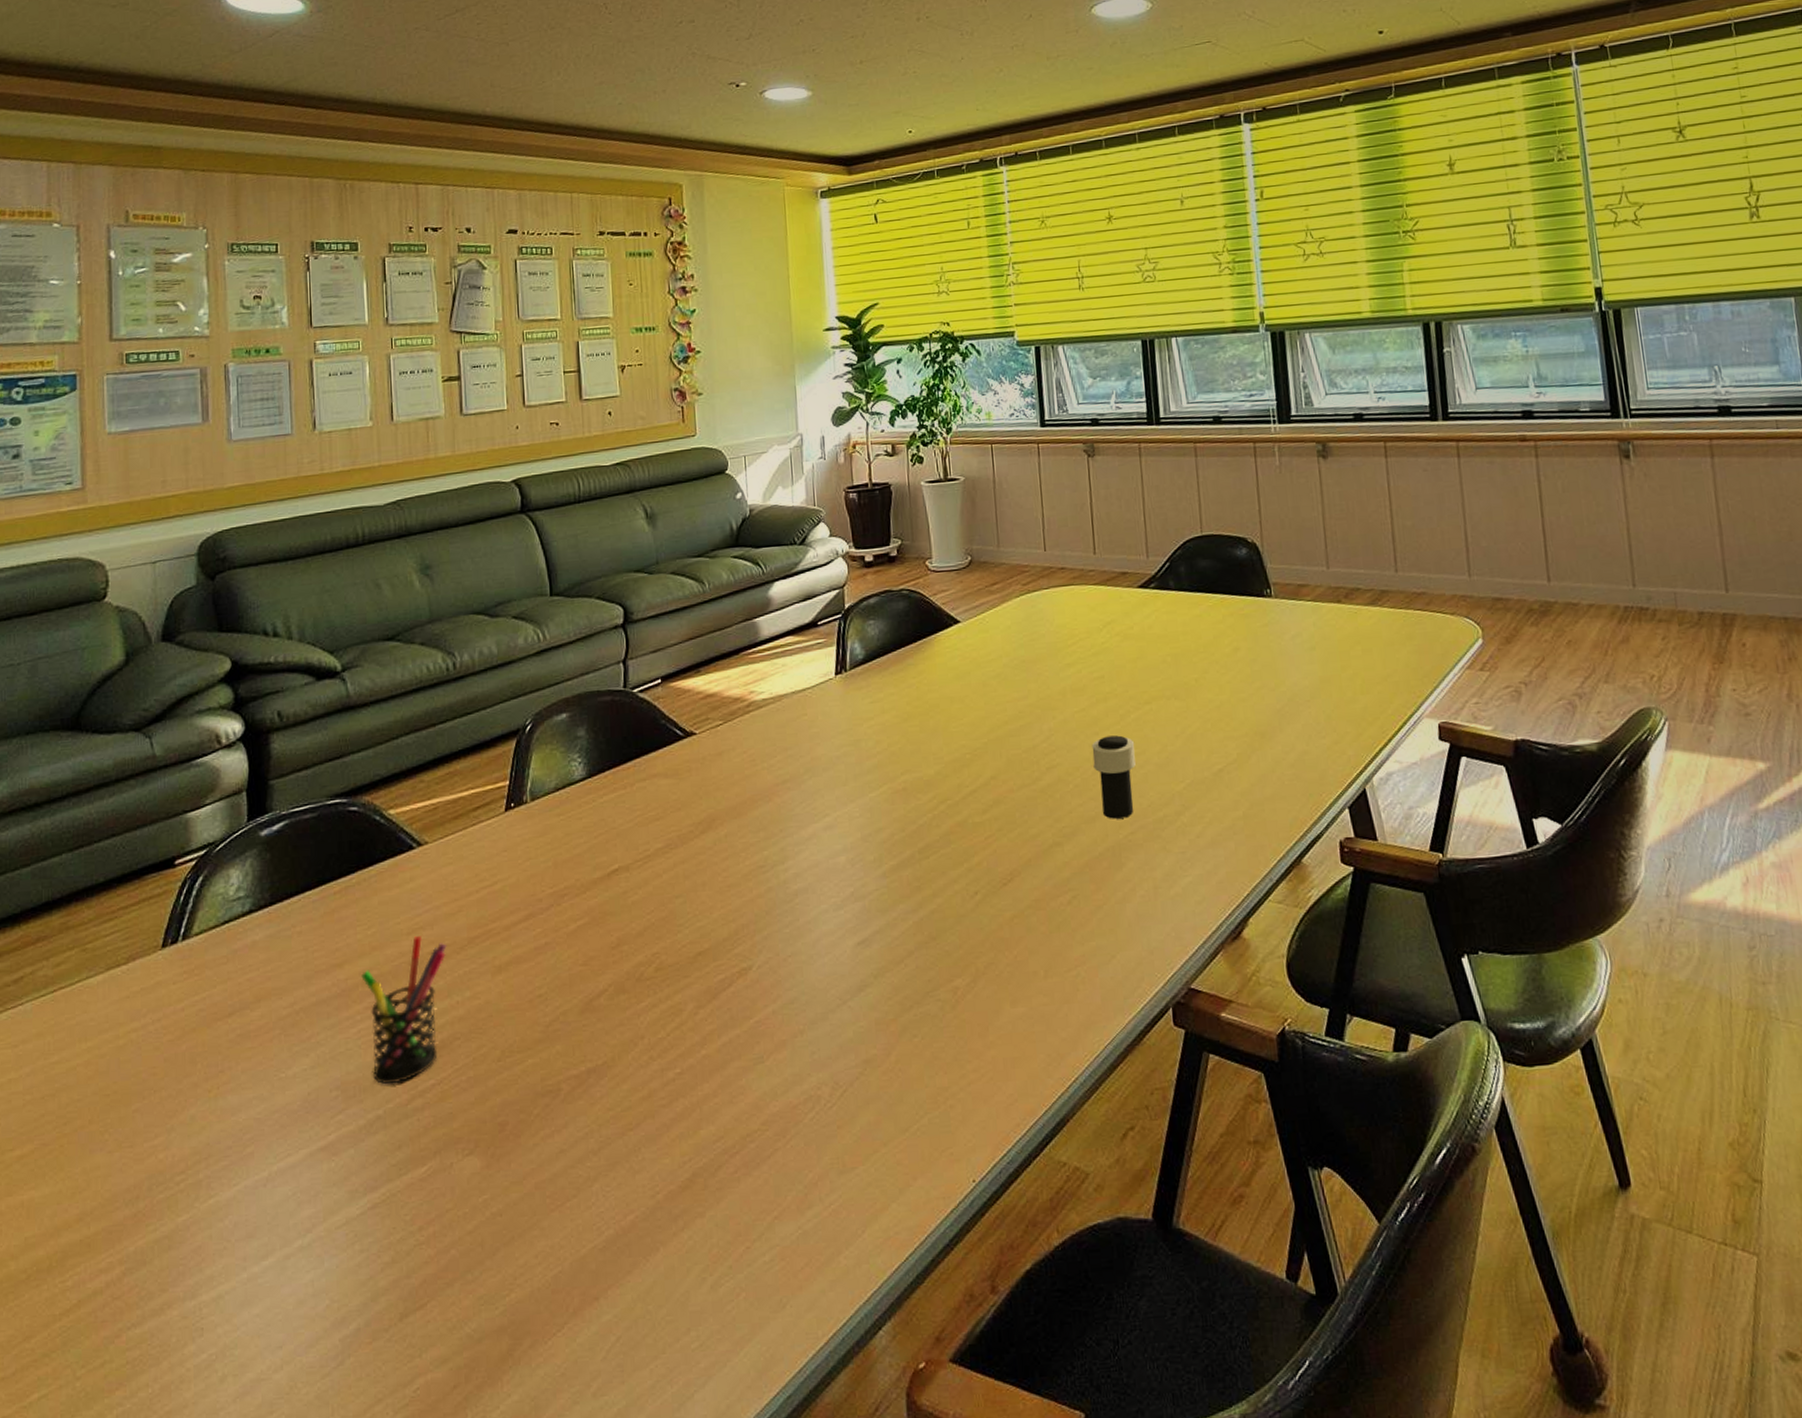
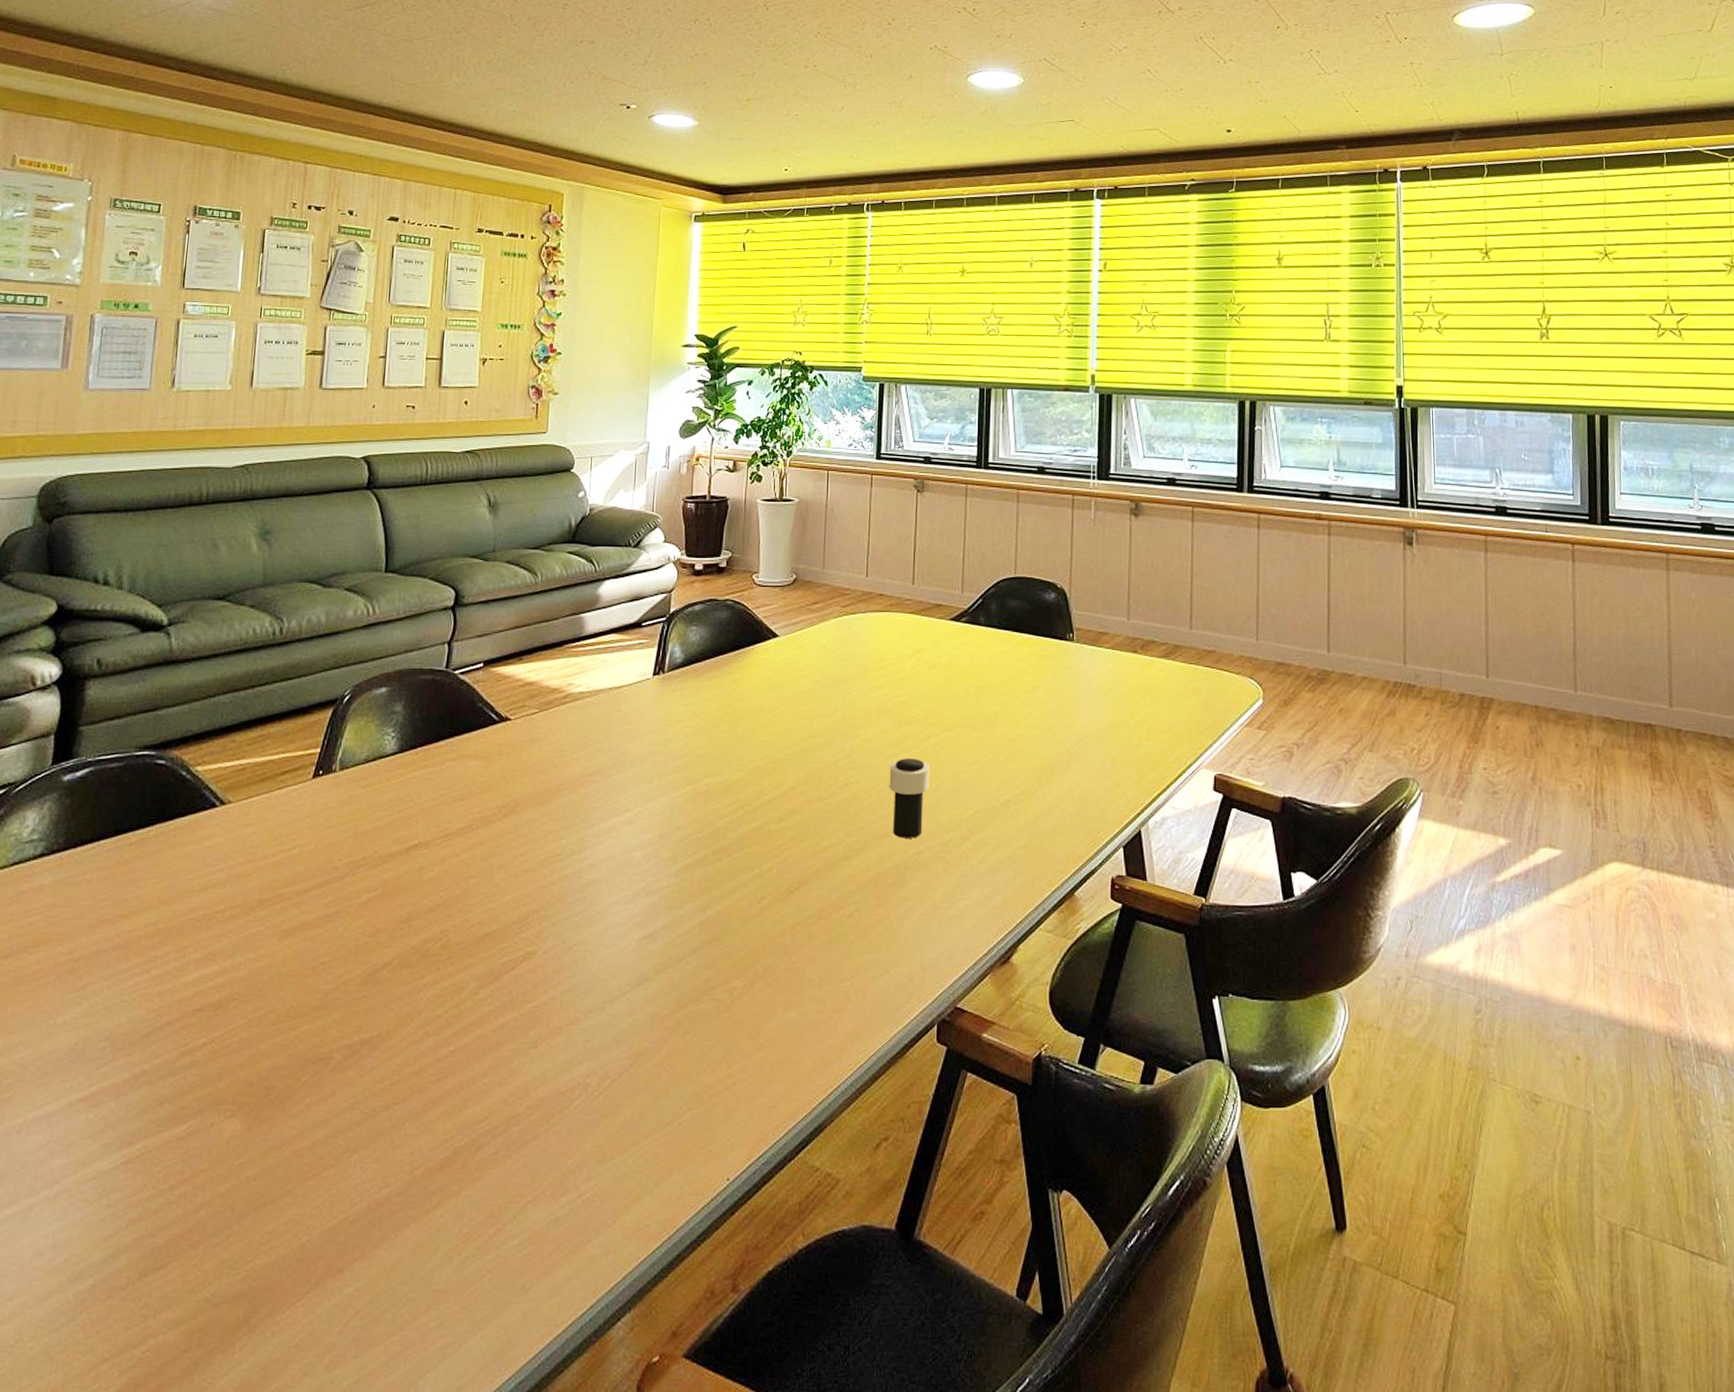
pen holder: present [361,936,447,1084] -> none [143,894,237,1038]

